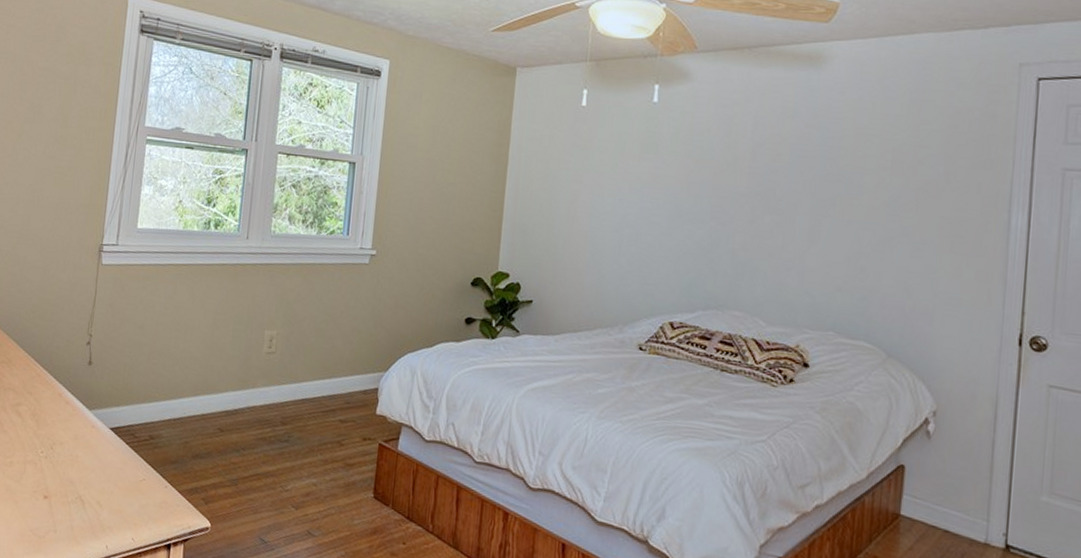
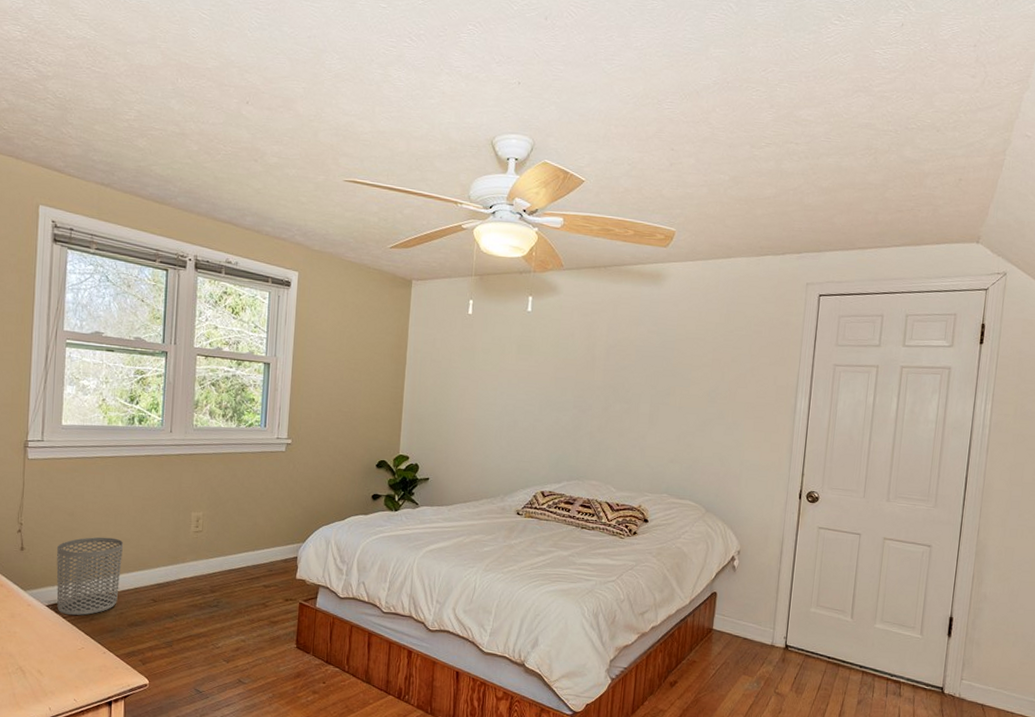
waste bin: none [121,353,192,442] -> present [56,537,123,616]

